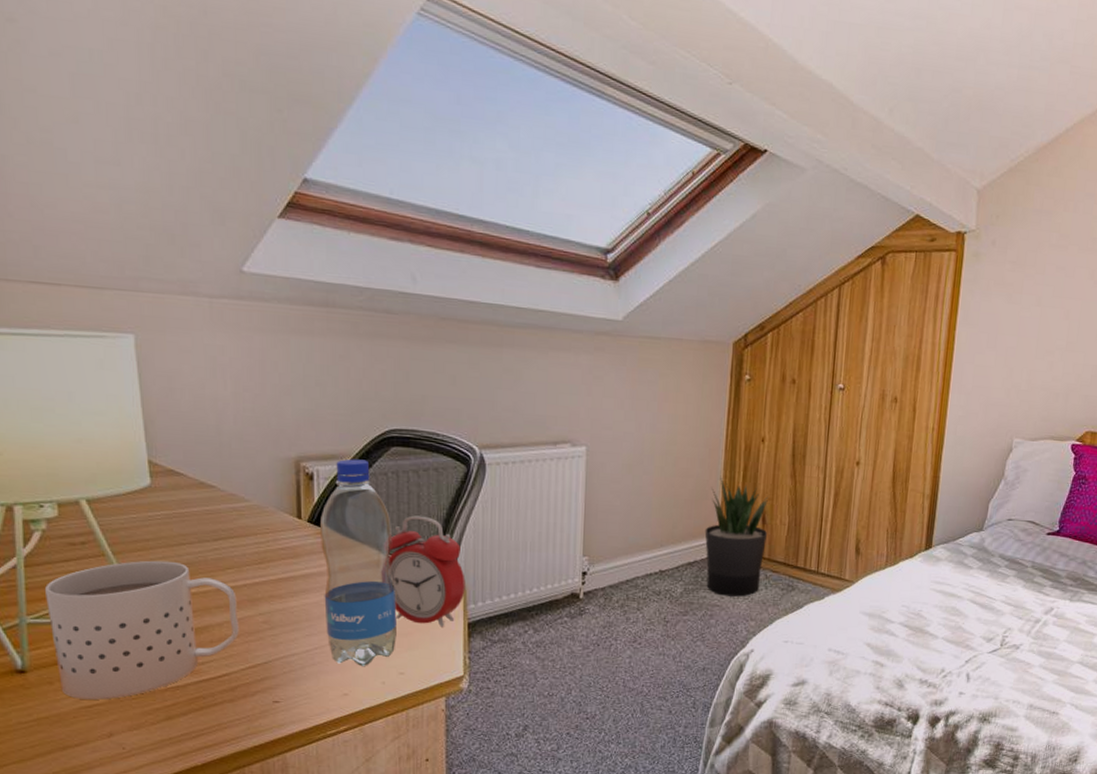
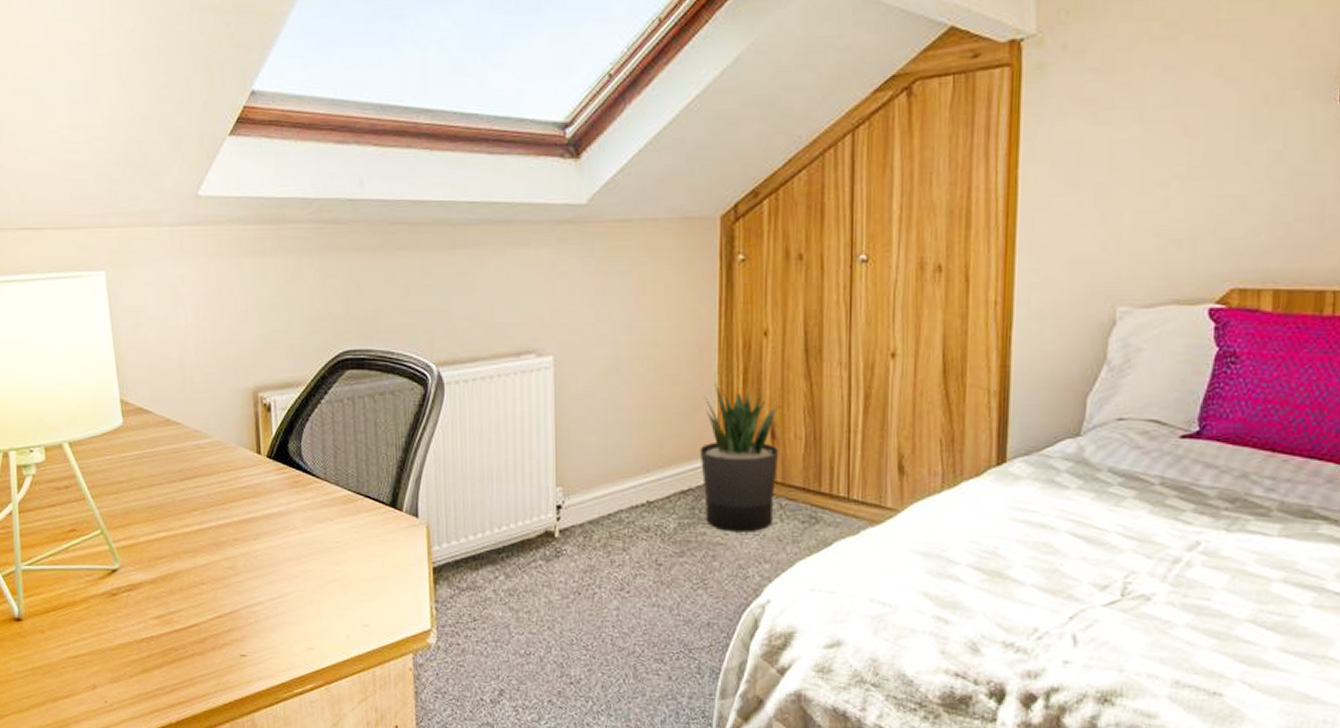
mug: present [44,560,240,700] -> none [35,503,207,650]
bottle: present [320,459,397,666] -> none [279,386,359,617]
alarm clock: present [388,515,465,627] -> none [348,445,429,573]

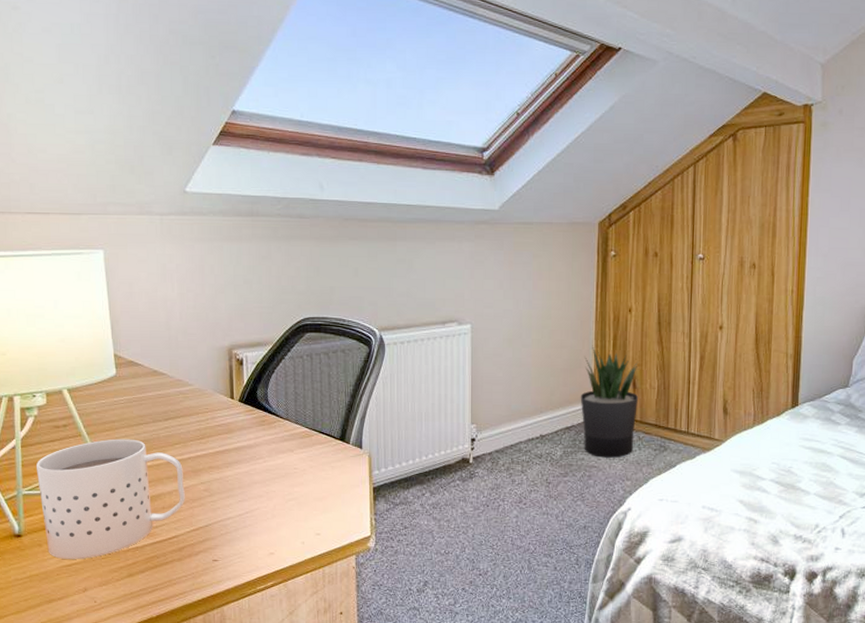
mug: none [35,503,207,650] -> present [35,439,186,559]

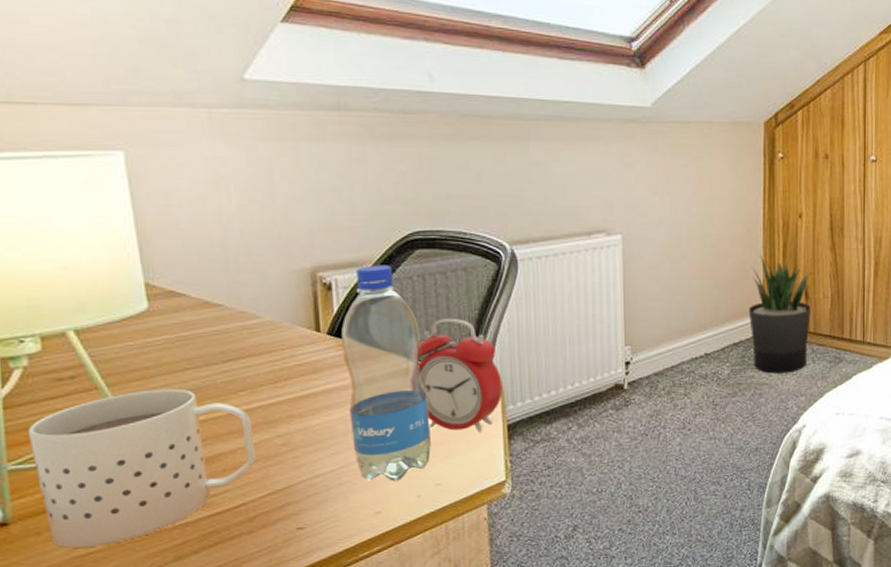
bottle: none [249,345,313,528] -> present [341,265,431,481]
alarm clock: none [305,392,370,492] -> present [418,318,503,432]

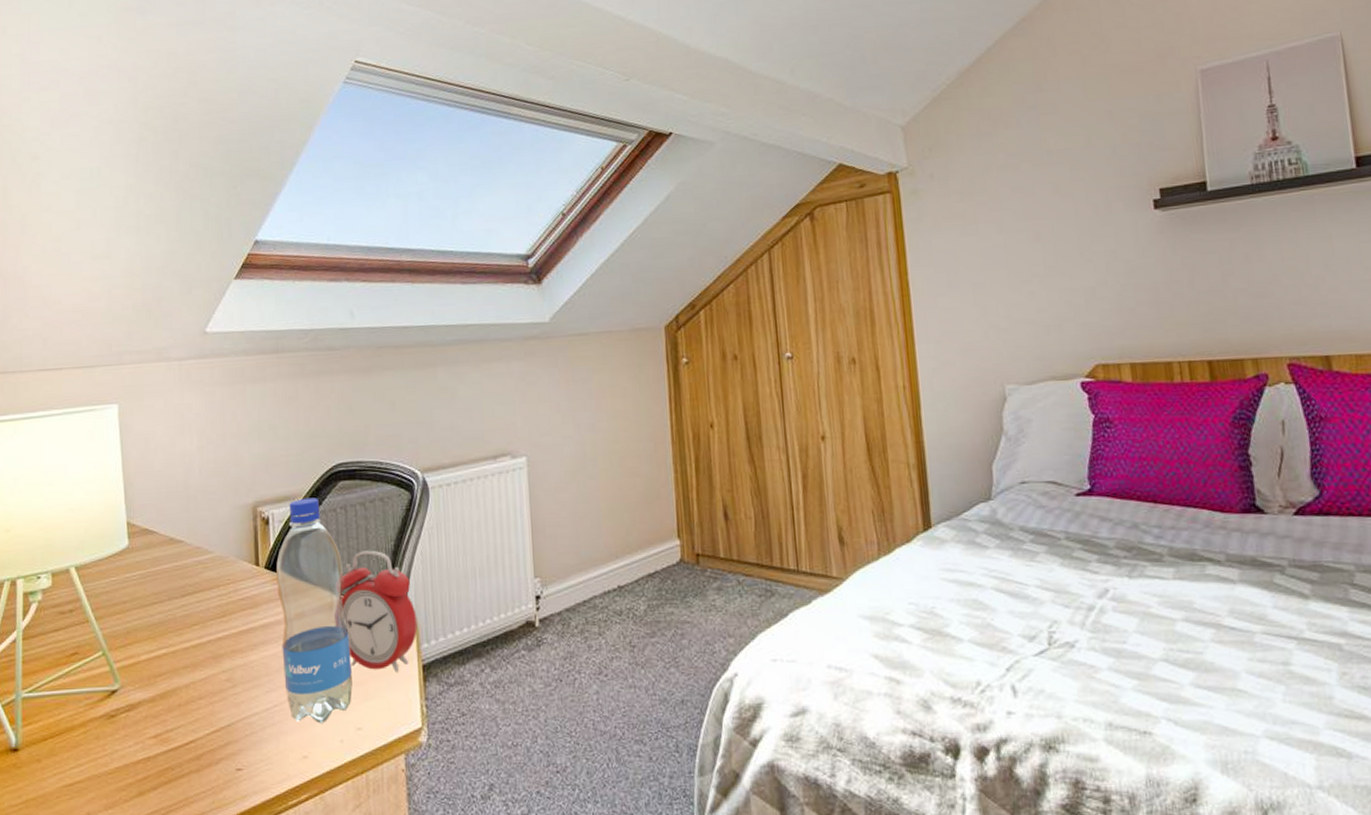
mug: present [27,388,257,548] -> none [37,622,205,777]
planter: present [748,254,812,374] -> none [662,470,733,610]

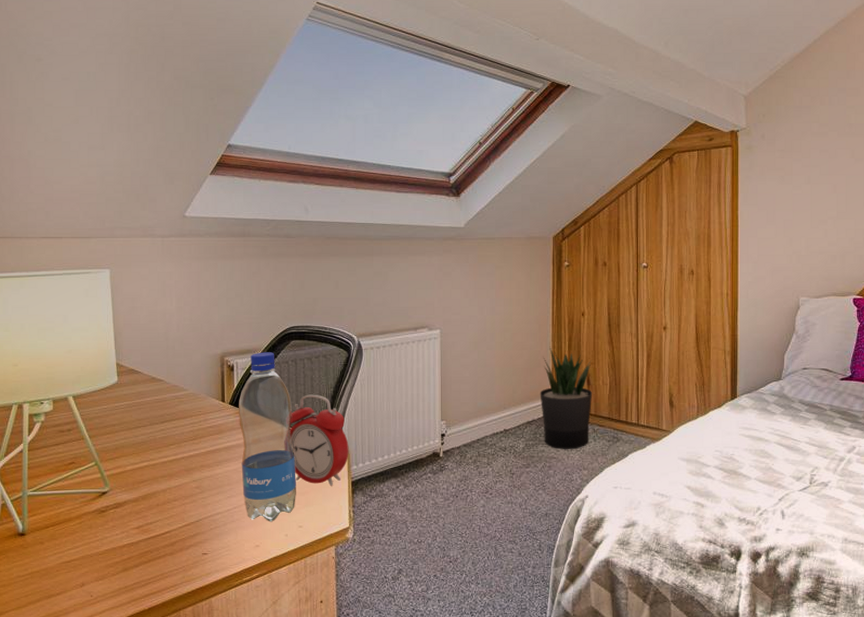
planter: none [662,470,733,610] -> present [540,346,593,449]

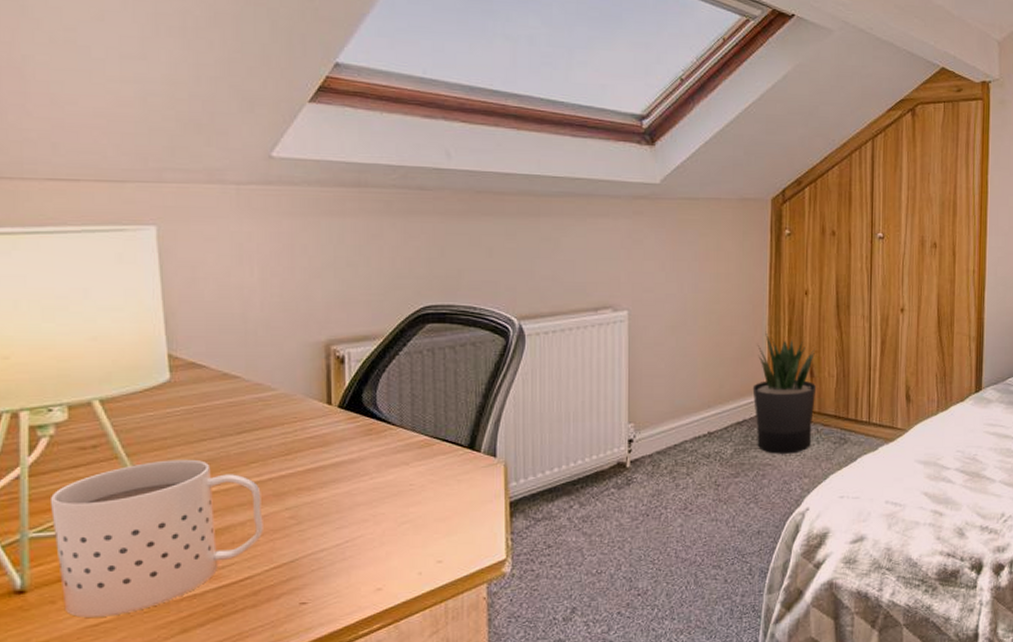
mug: none [41,441,179,556] -> present [49,459,265,618]
bottle: present [239,352,296,521] -> none [352,339,434,557]
alarm clock: present [290,394,349,486] -> none [424,393,506,509]

